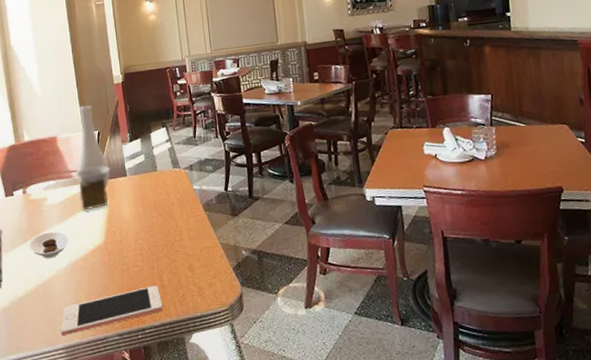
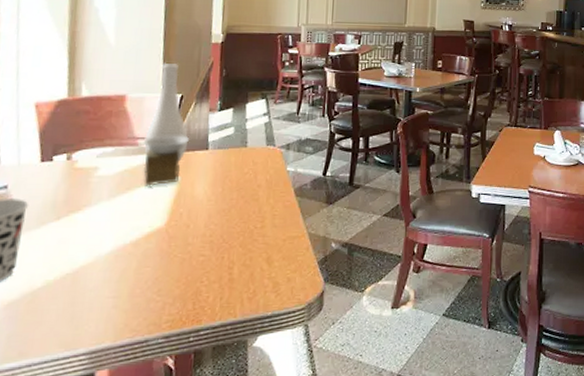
saucer: present [29,231,69,259] -> none [62,209,120,241]
cell phone: present [60,285,163,336] -> none [86,278,227,337]

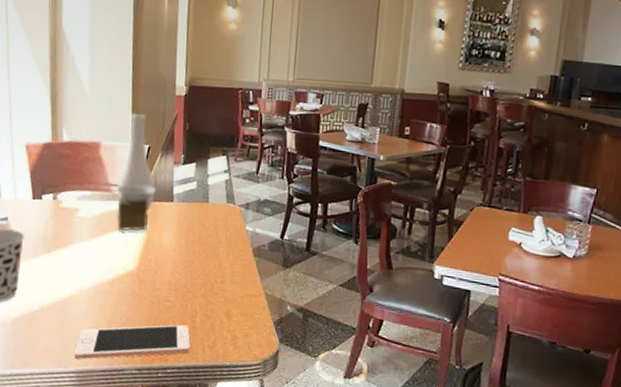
cell phone: none [86,278,227,337] -> present [74,324,190,360]

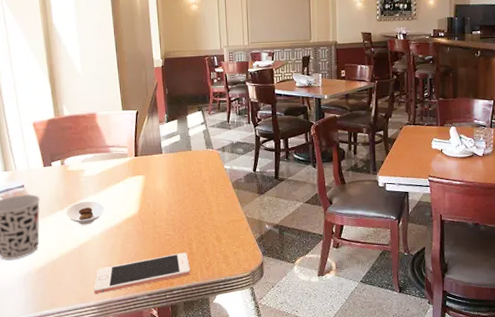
saucer: none [52,246,98,276] -> present [65,201,105,225]
vase: present [116,112,157,232] -> none [113,85,148,183]

